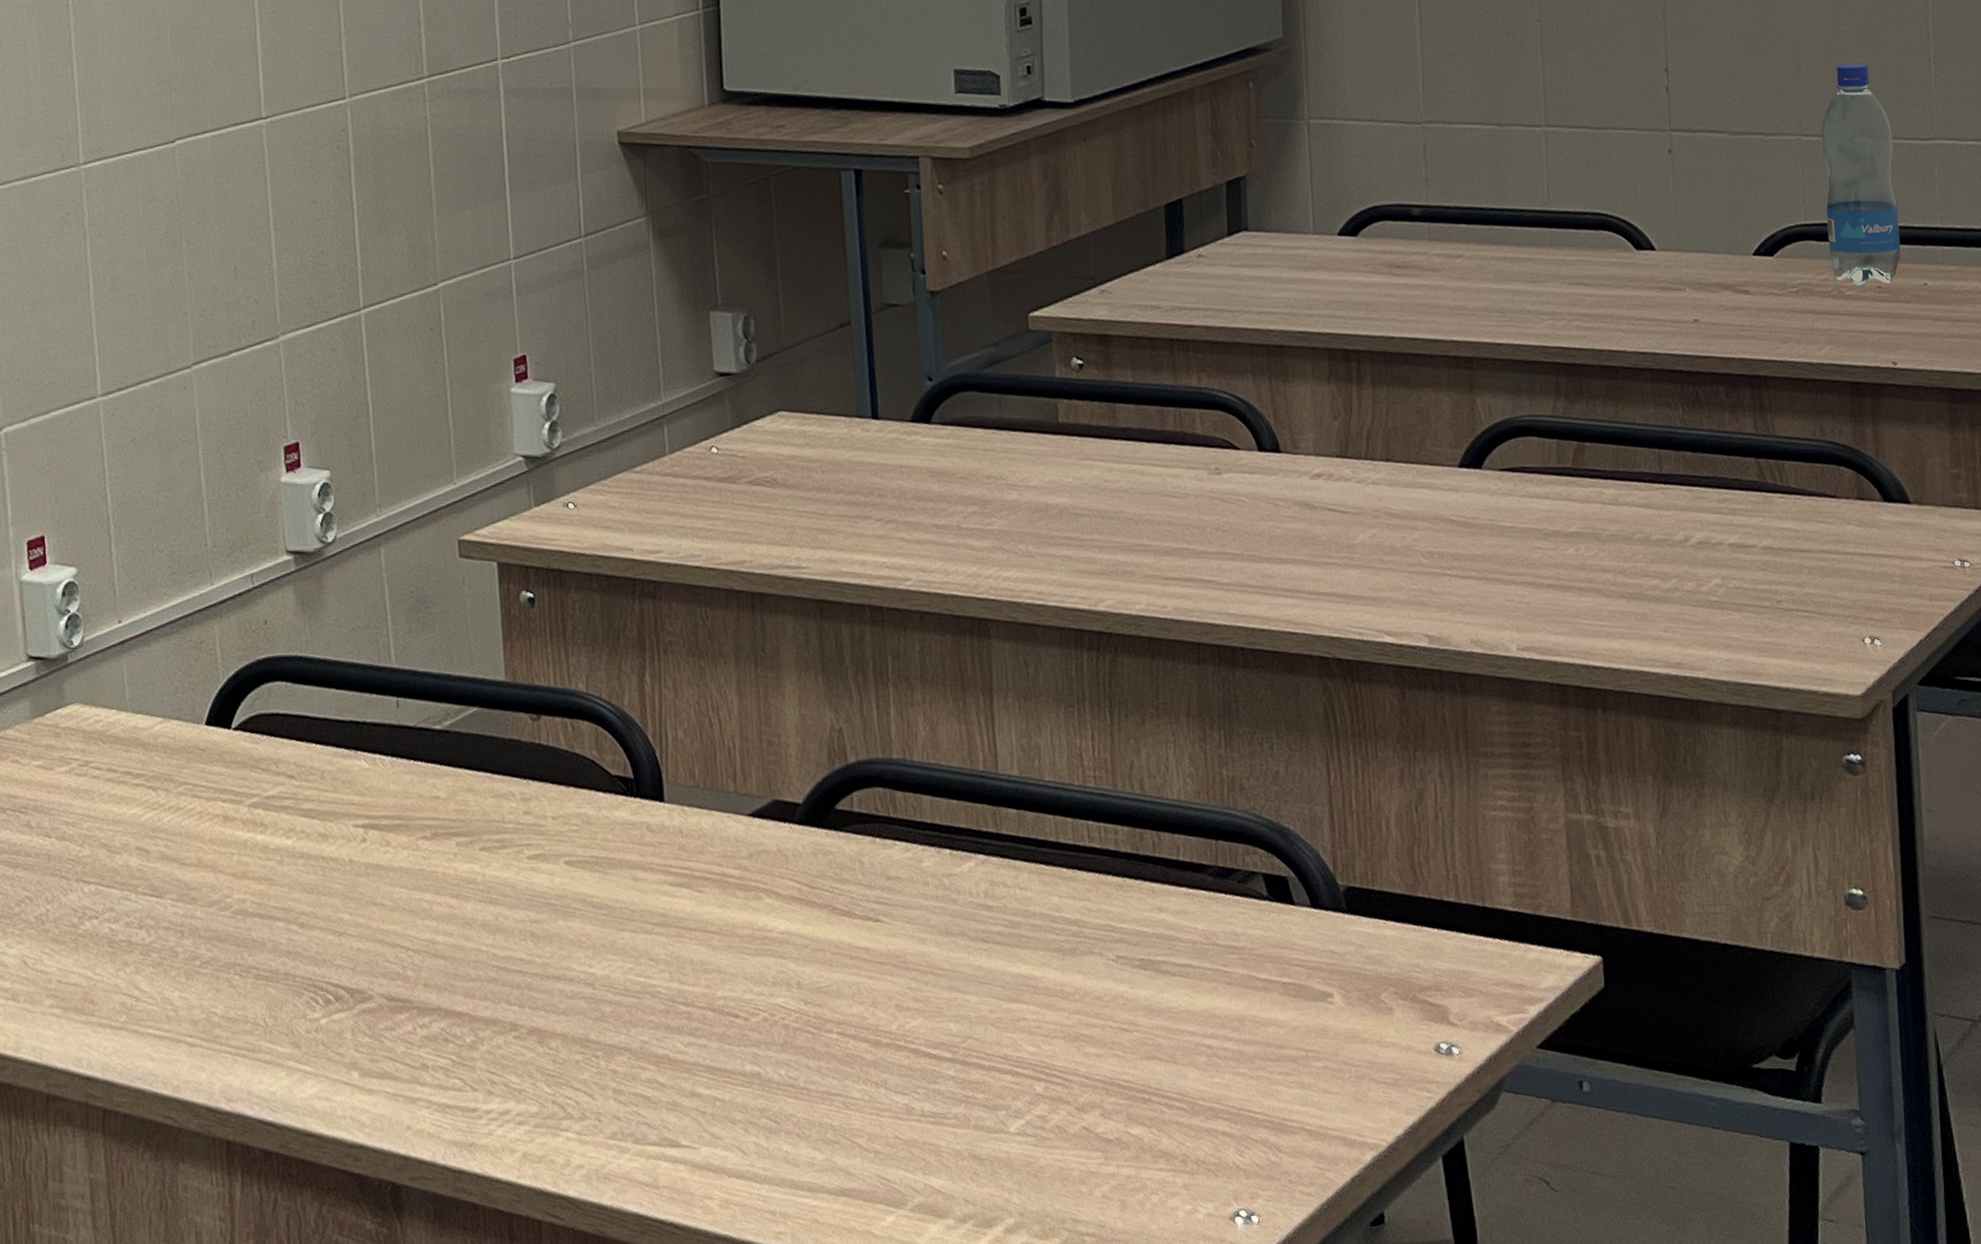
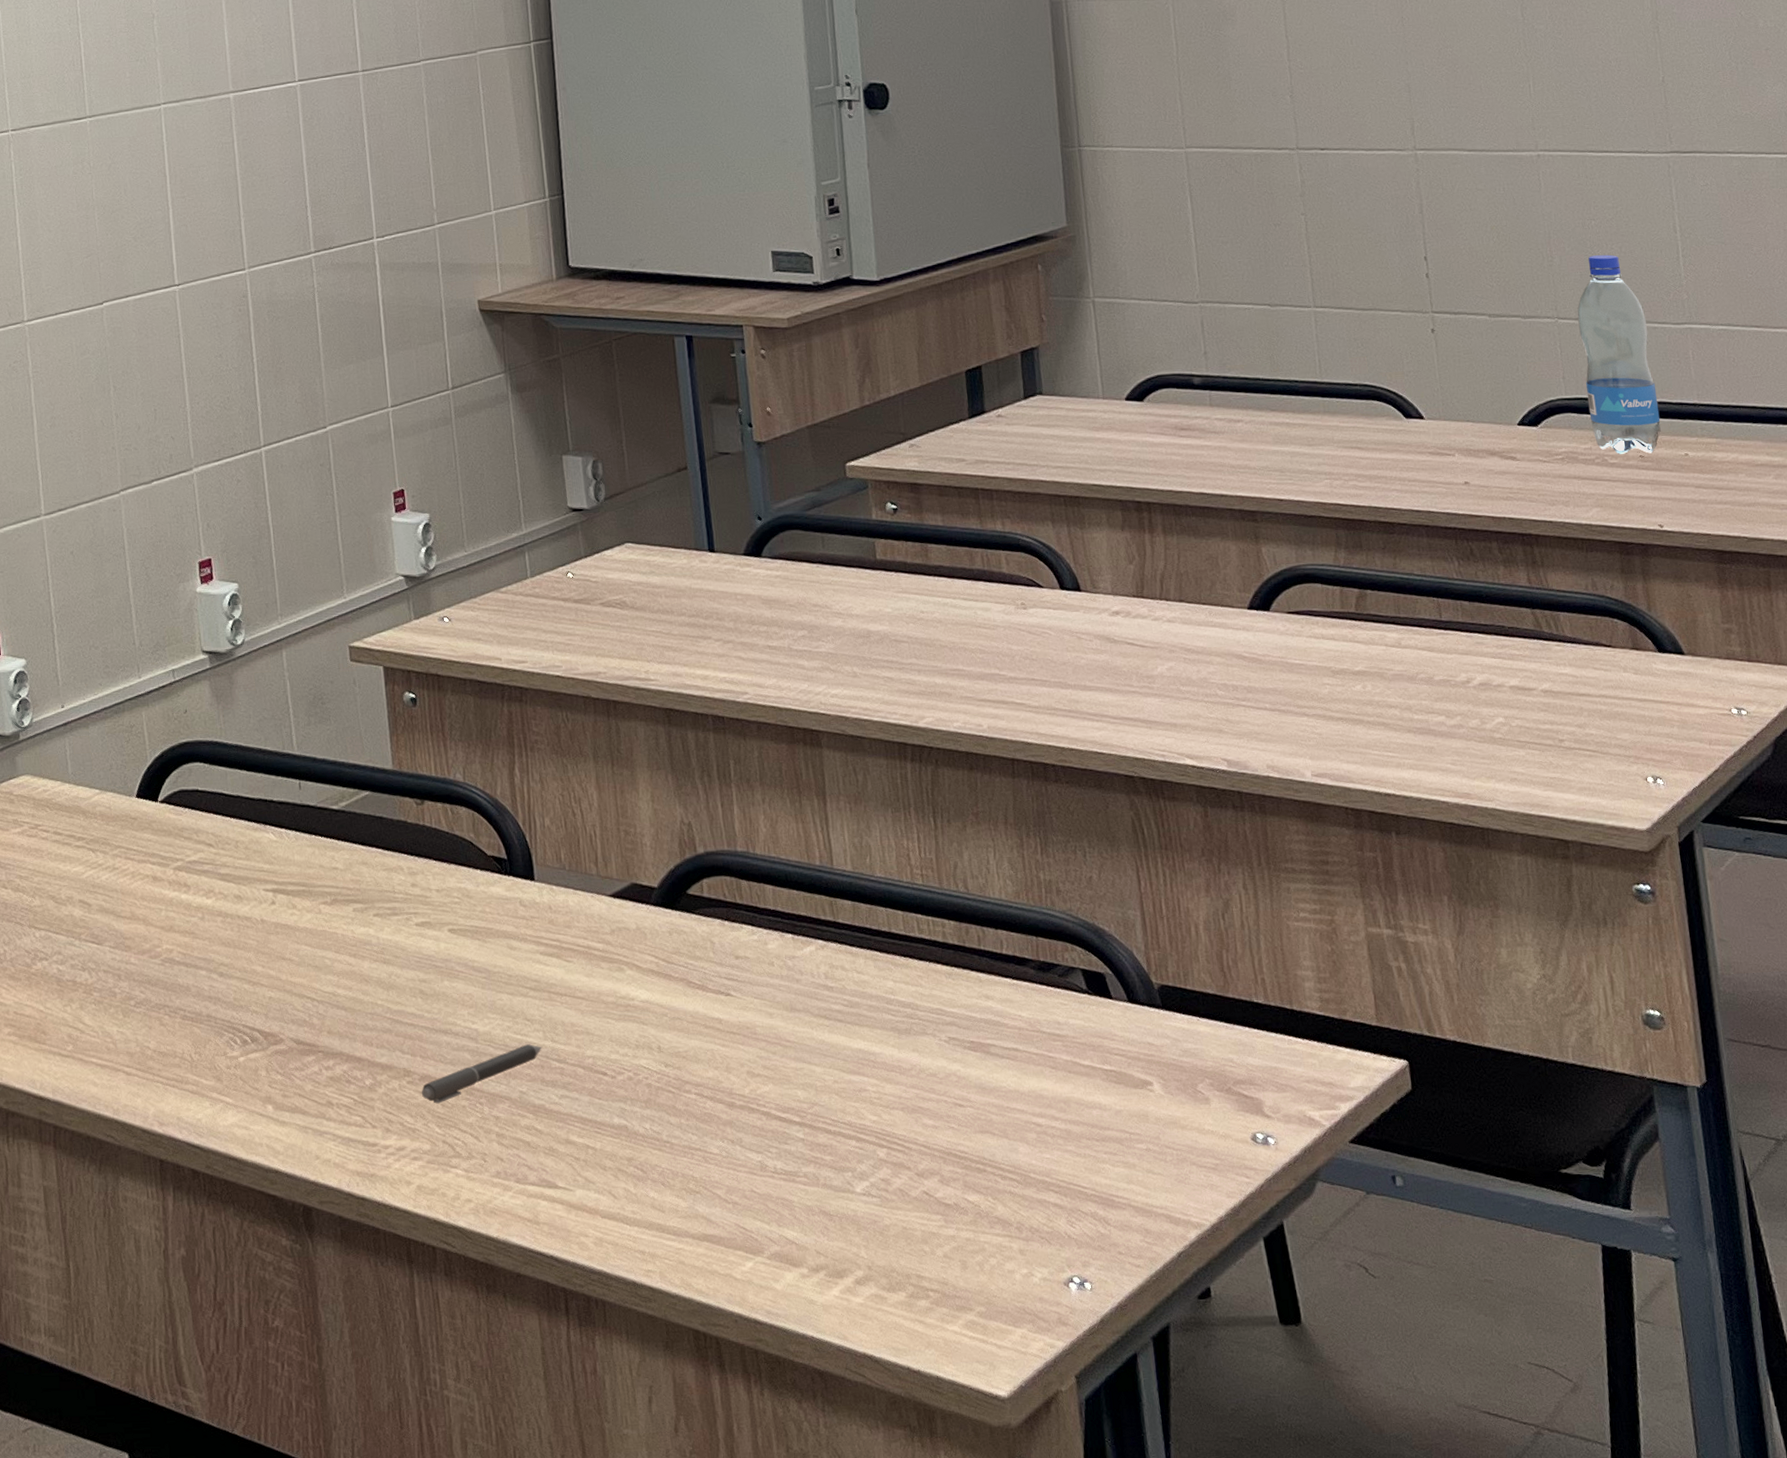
pen: none [529,987,668,1060] -> present [421,1044,543,1104]

